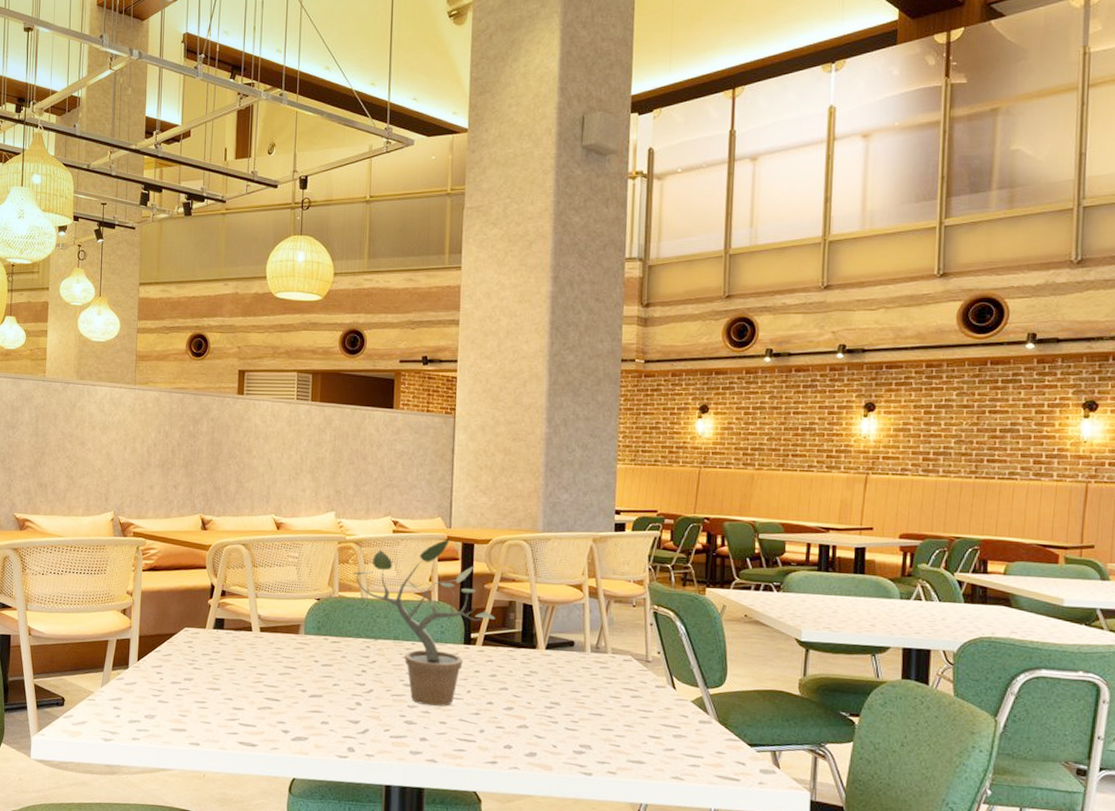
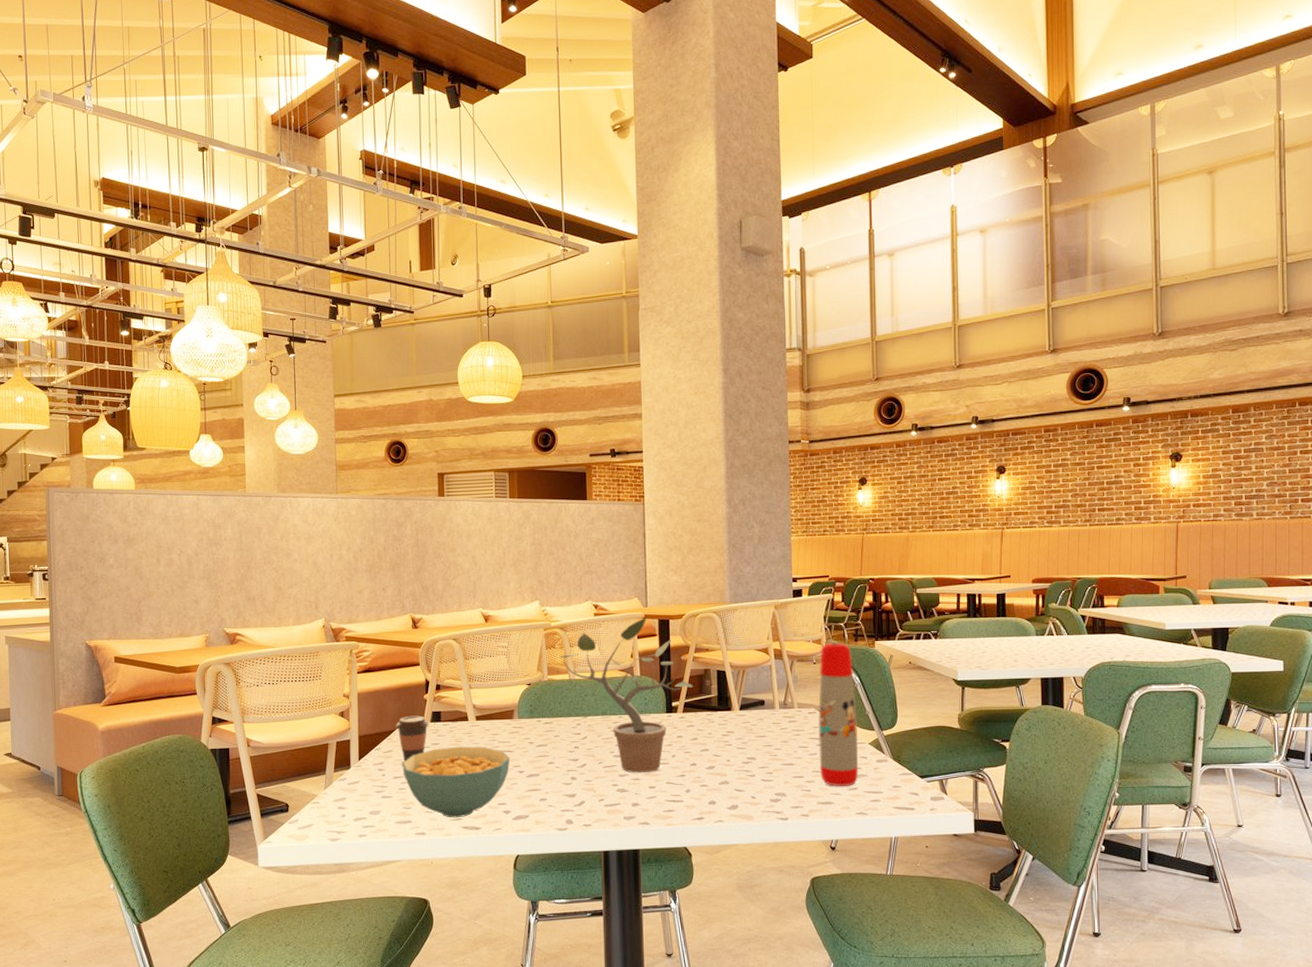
coffee cup: none [177,620,212,667] -> present [396,715,429,761]
cereal bowl: none [181,657,293,732] -> present [402,746,510,818]
water bottle: none [632,584,680,746] -> present [818,642,858,786]

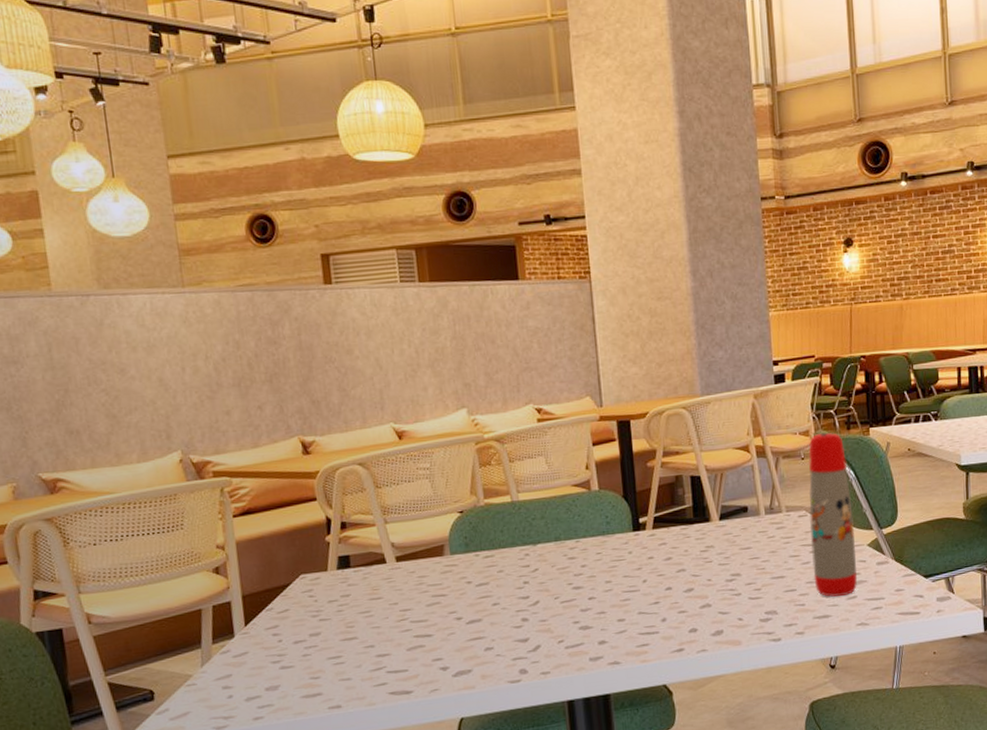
coffee cup: present [396,715,429,761] -> none [291,562,336,621]
cereal bowl: present [402,746,510,818] -> none [304,593,444,684]
potted plant: present [559,615,693,773] -> none [497,417,663,606]

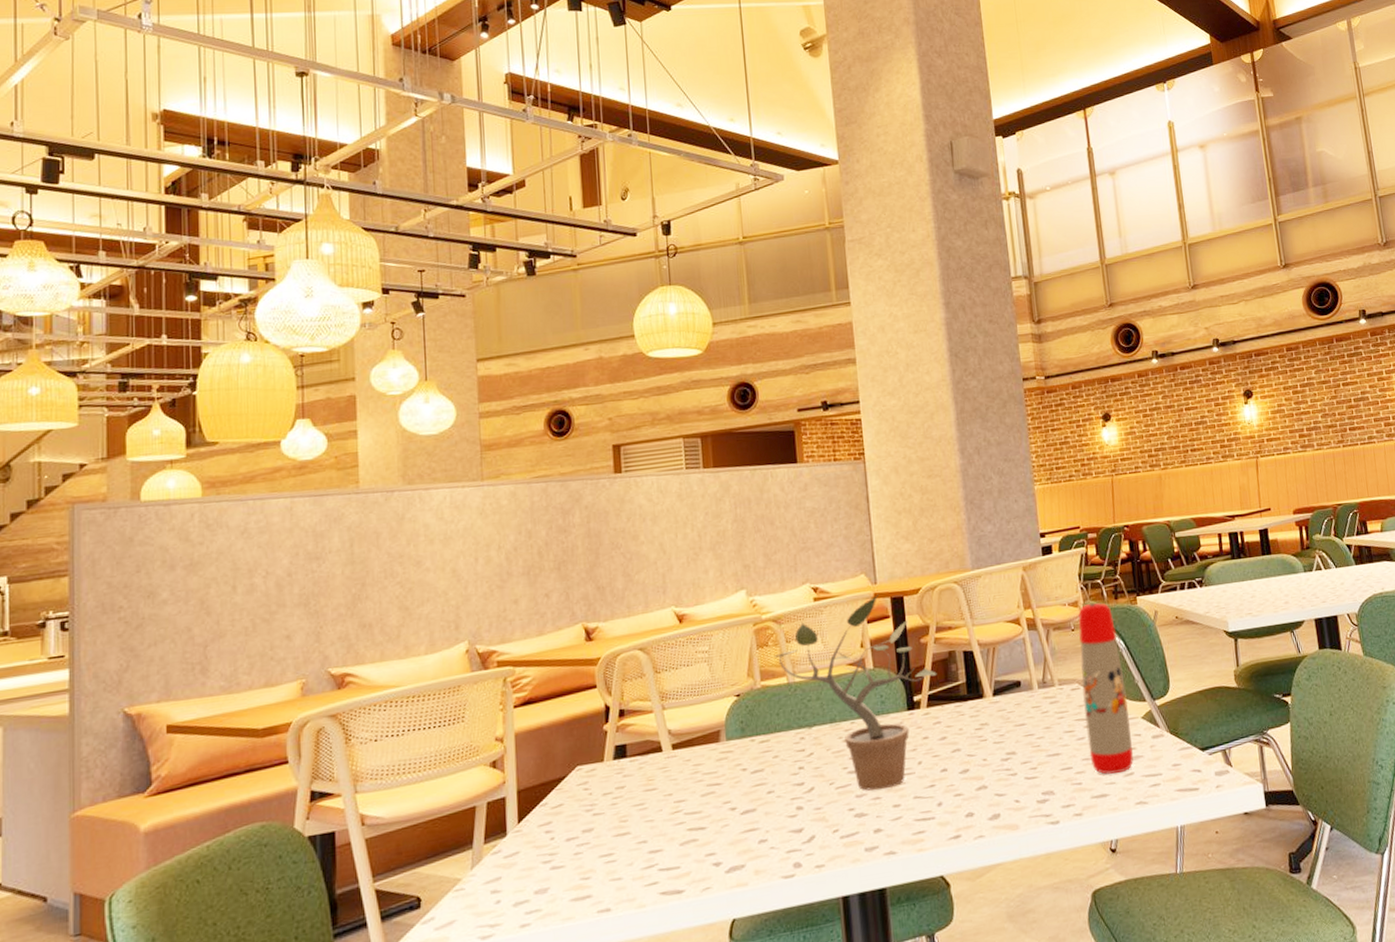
potted plant: none [497,417,663,606] -> present [774,594,937,791]

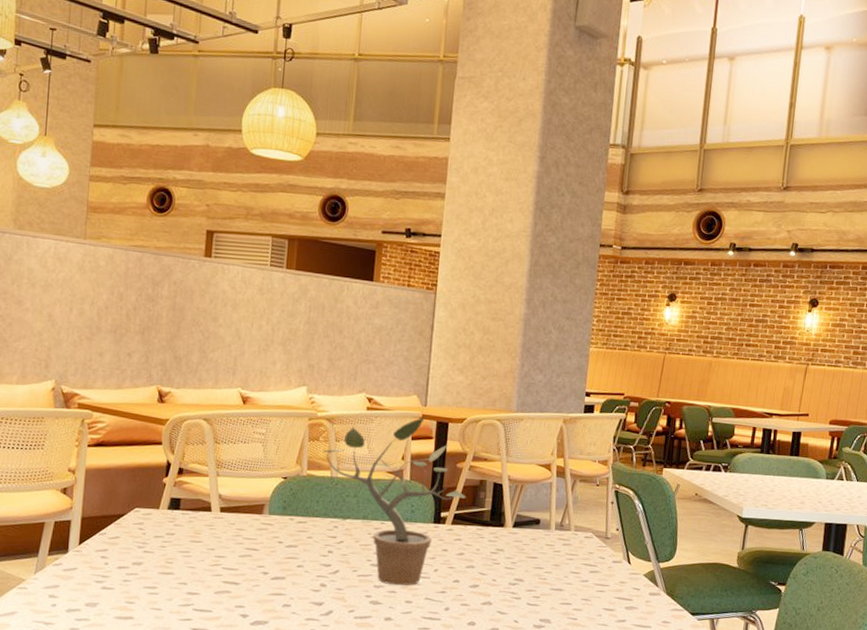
water bottle: present [1078,602,1134,774] -> none [589,464,638,618]

